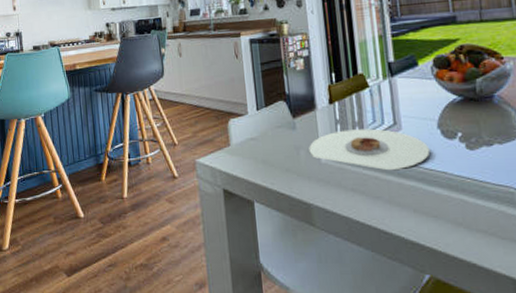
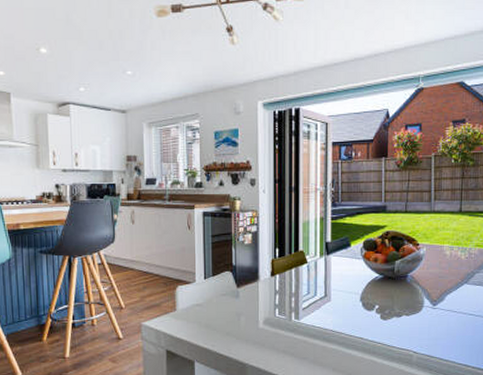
plate: present [309,128,430,171] -> none [249,299,352,336]

